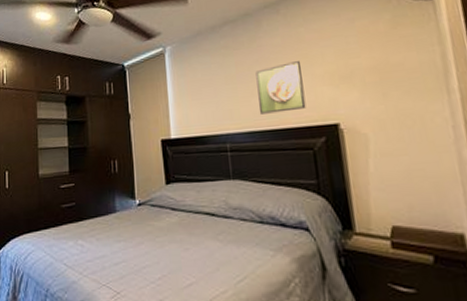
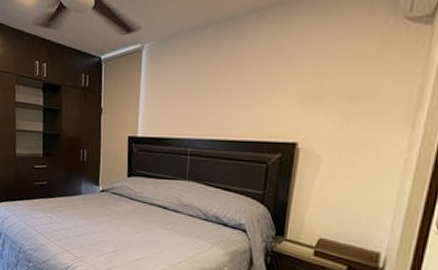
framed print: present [255,61,306,114] -> none [224,75,275,125]

